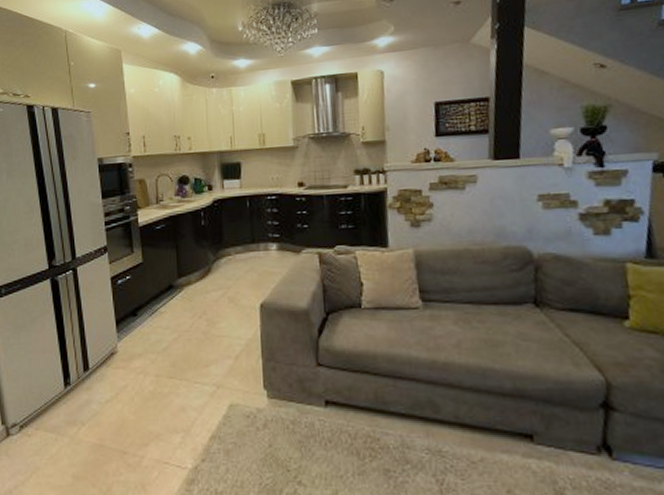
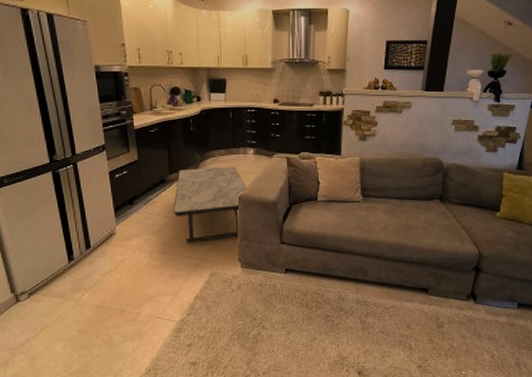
coffee table: none [183,266,272,365] -> present [173,166,248,244]

